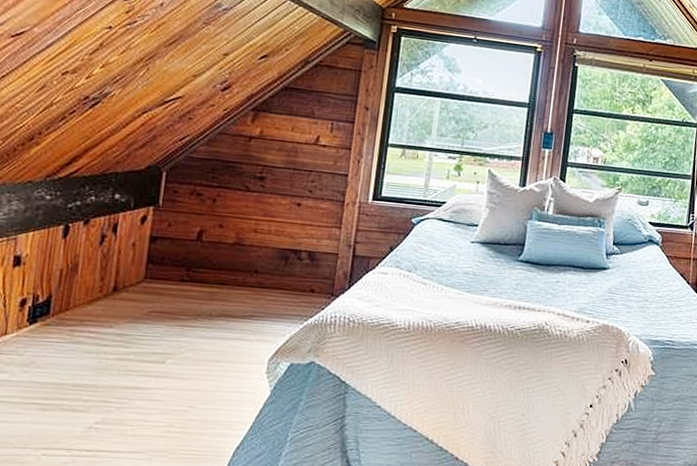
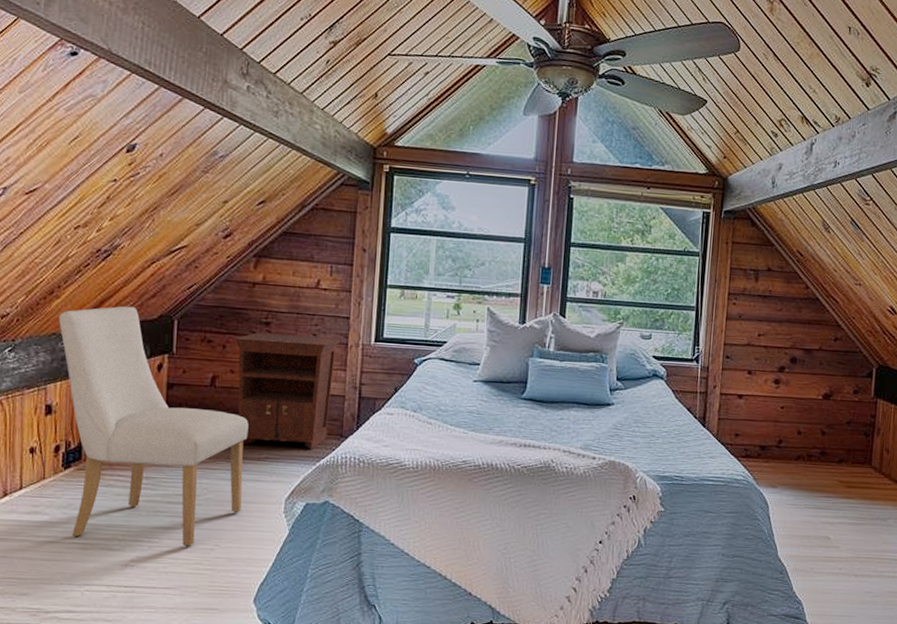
chair: none [32,155,235,409] -> present [59,306,249,547]
nightstand: none [224,187,338,309] -> present [234,333,341,451]

